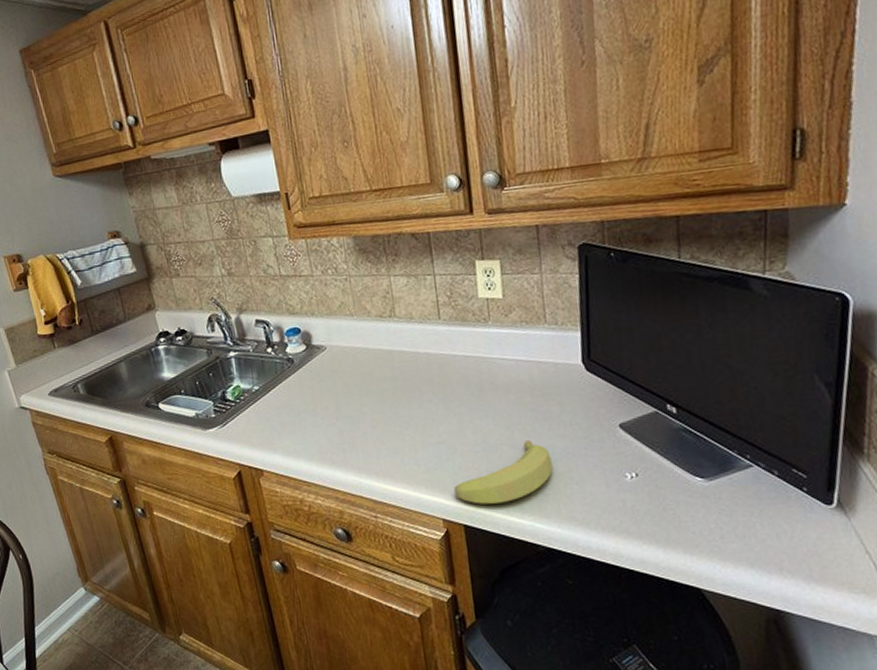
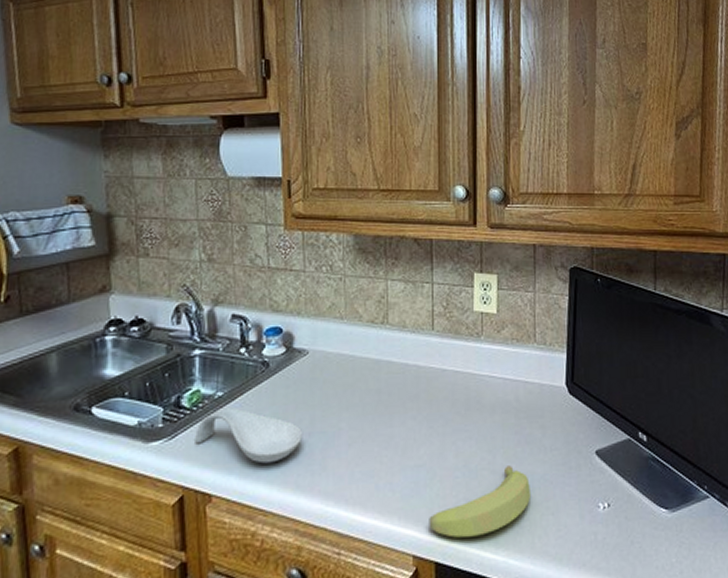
spoon rest: none [241,398,332,444] -> present [195,406,303,464]

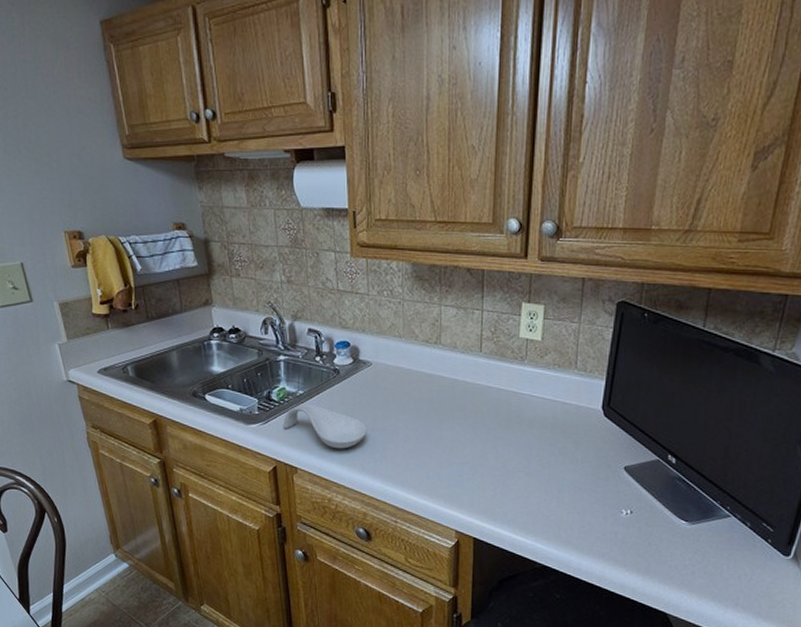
banana: present [429,466,530,538] -> none [469,471,560,523]

